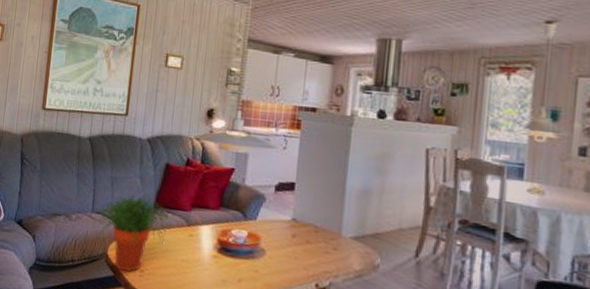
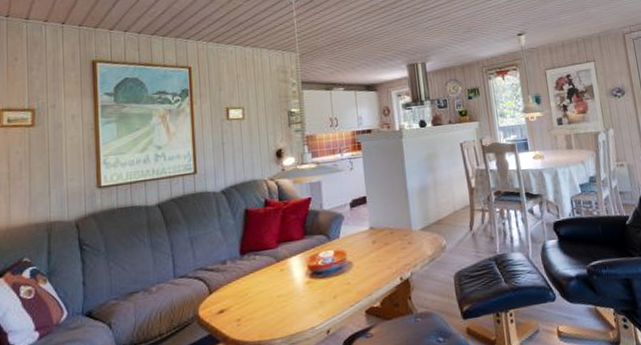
potted plant: present [90,194,172,273] -> none [172,245,262,328]

